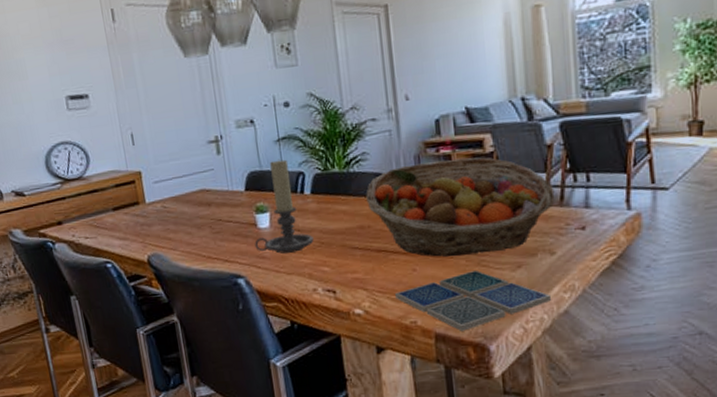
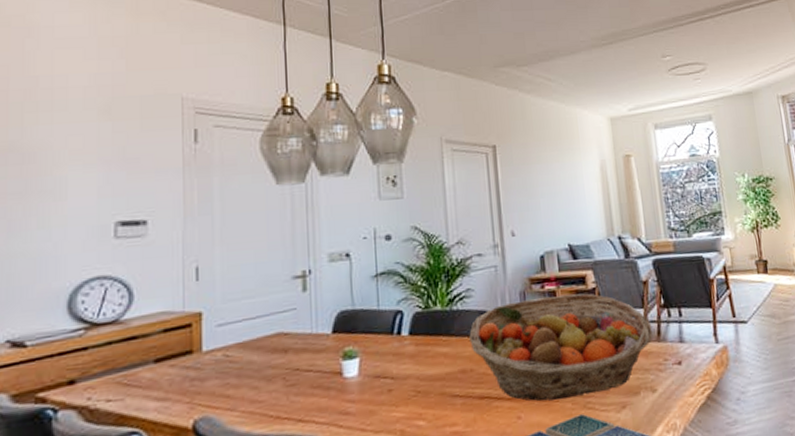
candle holder: present [255,159,314,254] -> none [338,296,409,408]

